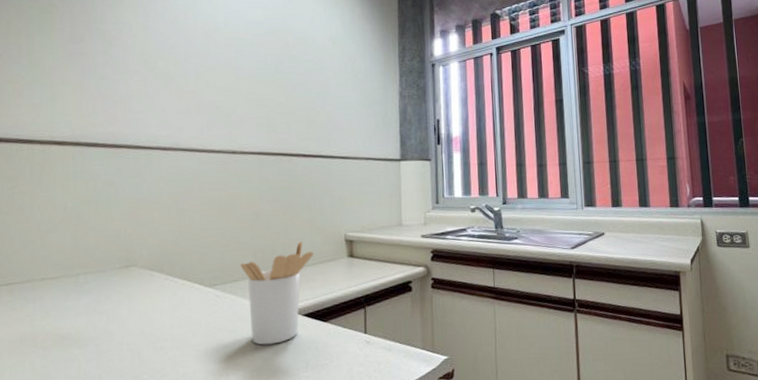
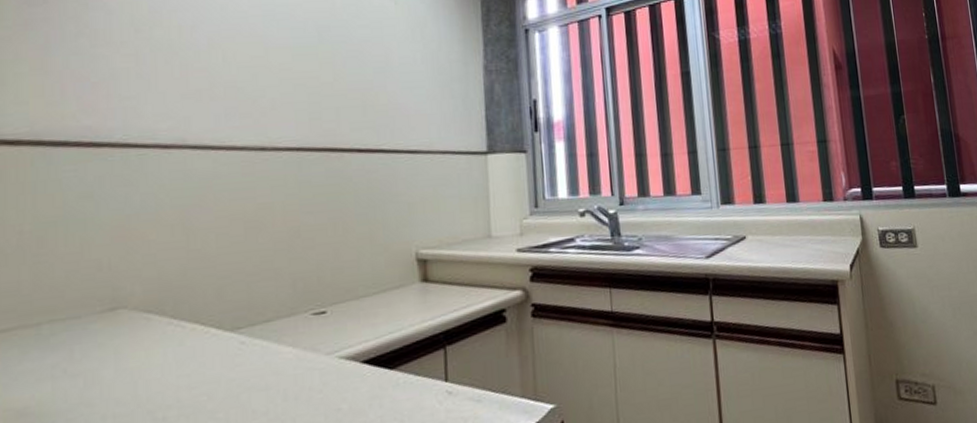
utensil holder: present [240,241,314,345] -> none [274,264,375,406]

